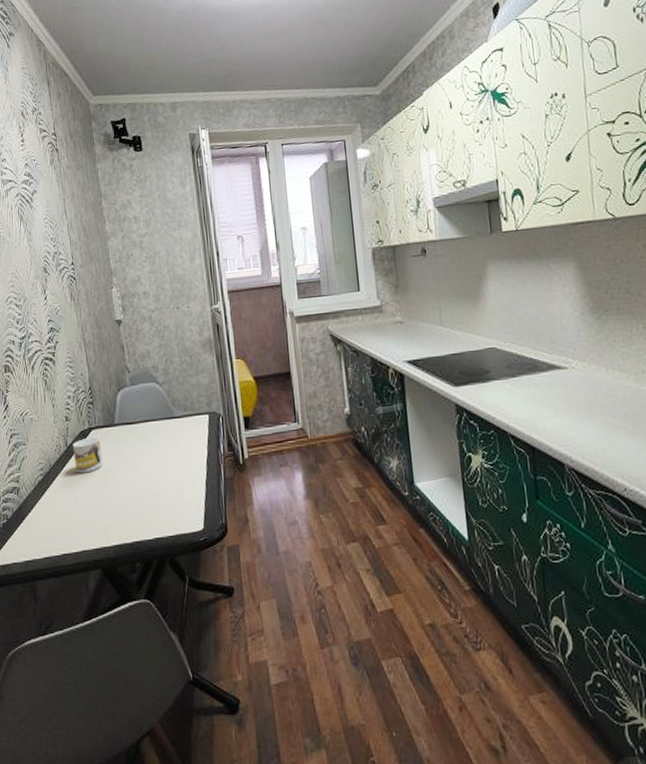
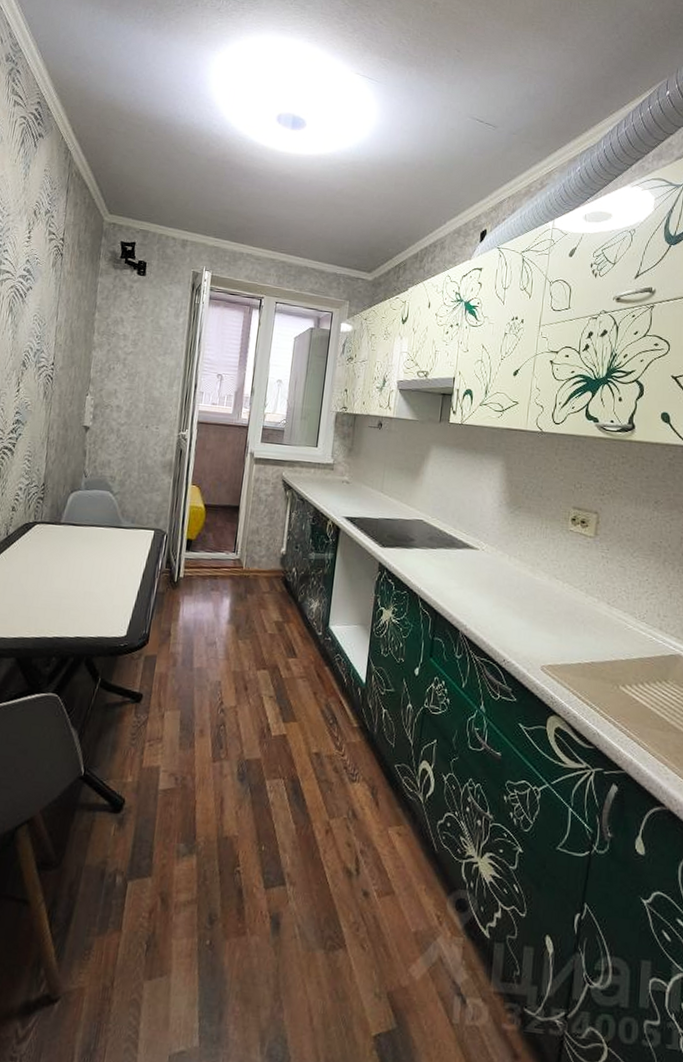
mug: present [73,436,103,474] -> none [11,530,43,564]

